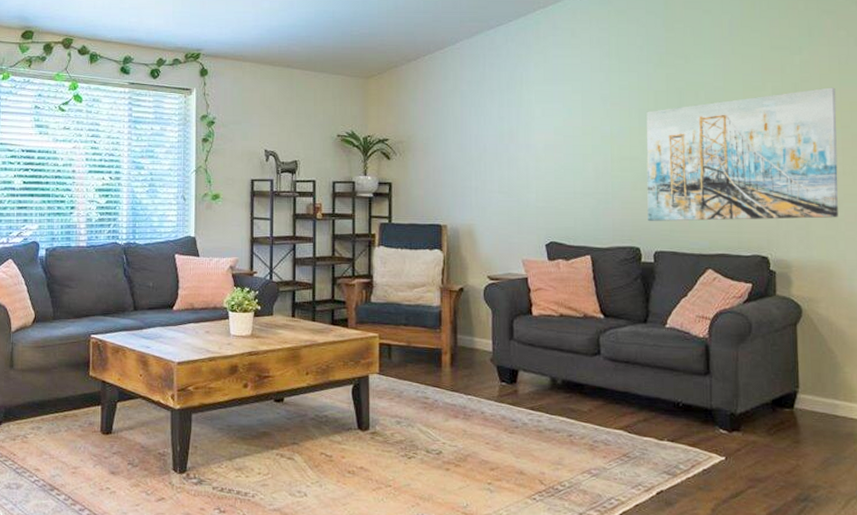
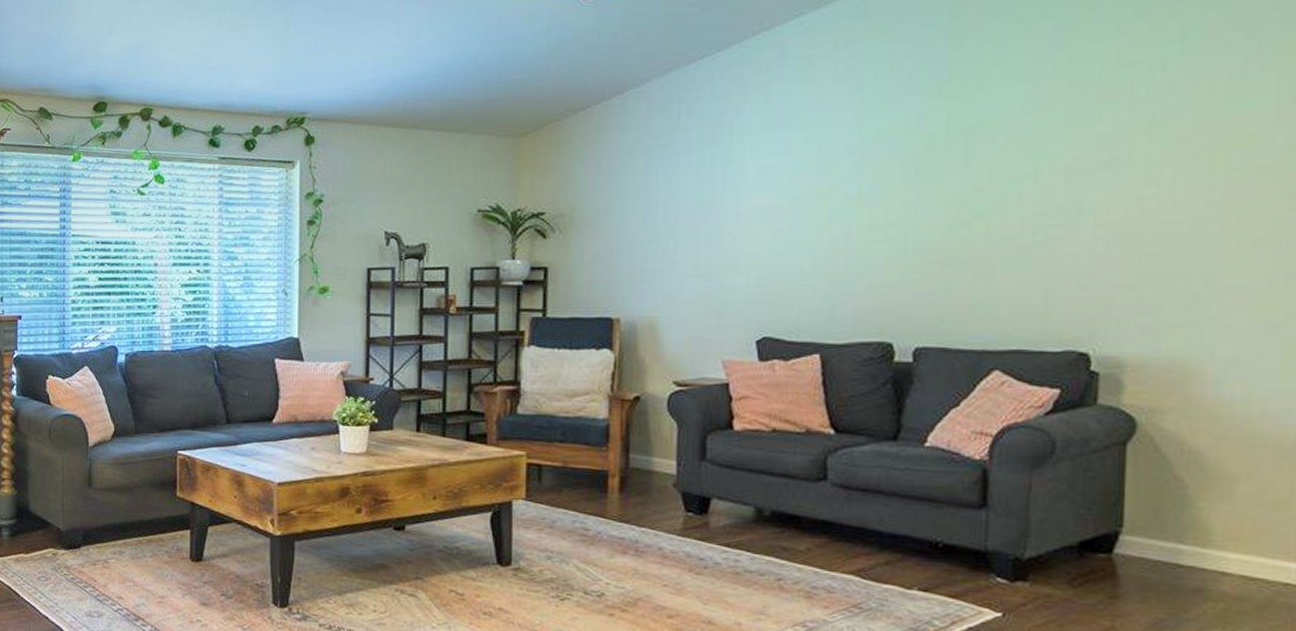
wall art: present [646,87,838,221] -> none [907,114,1219,308]

